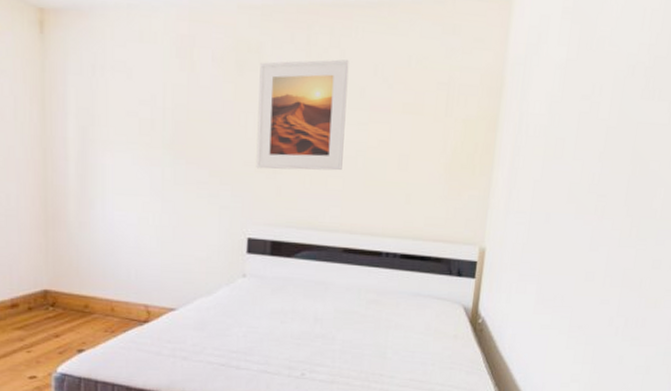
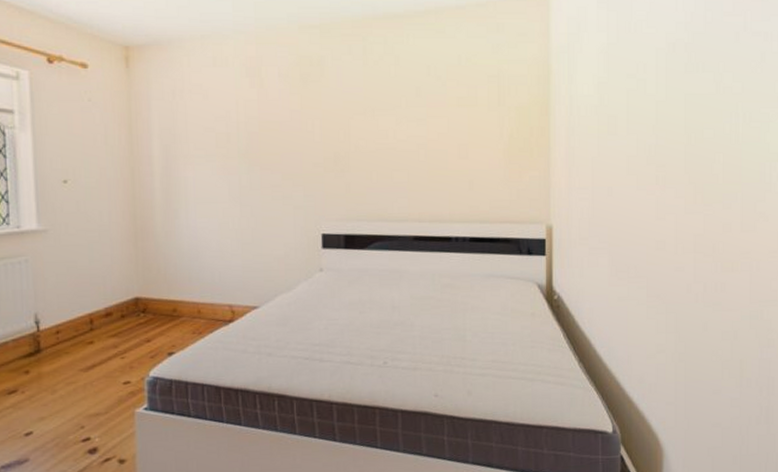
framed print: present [256,59,349,171] -> none [322,64,406,169]

